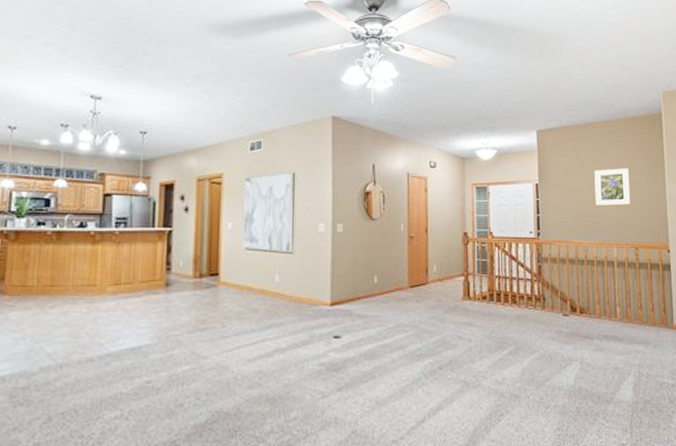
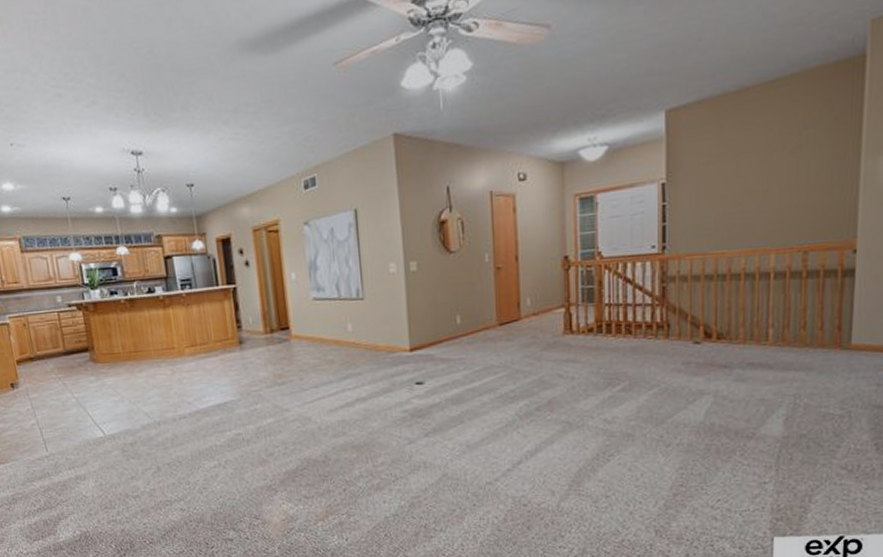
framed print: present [594,168,631,206] -> none [748,144,804,202]

